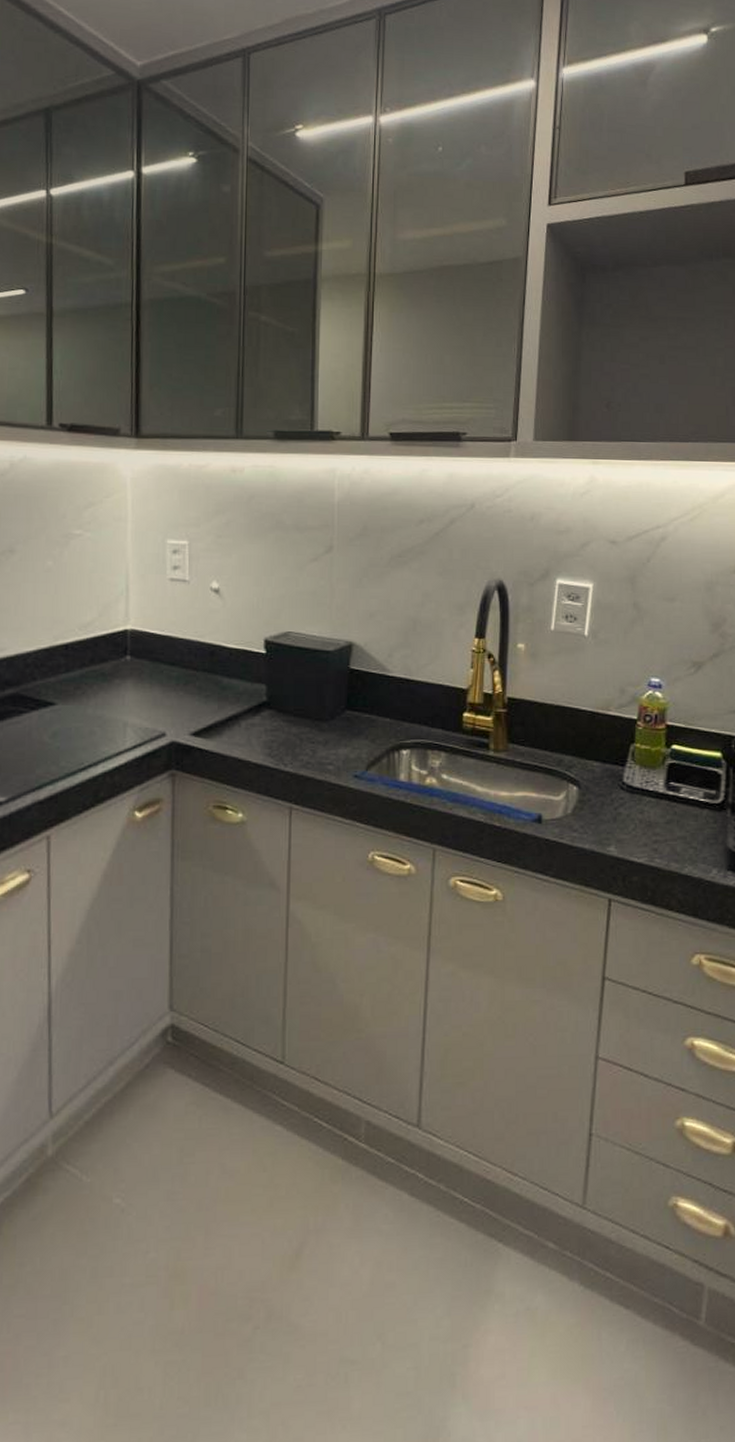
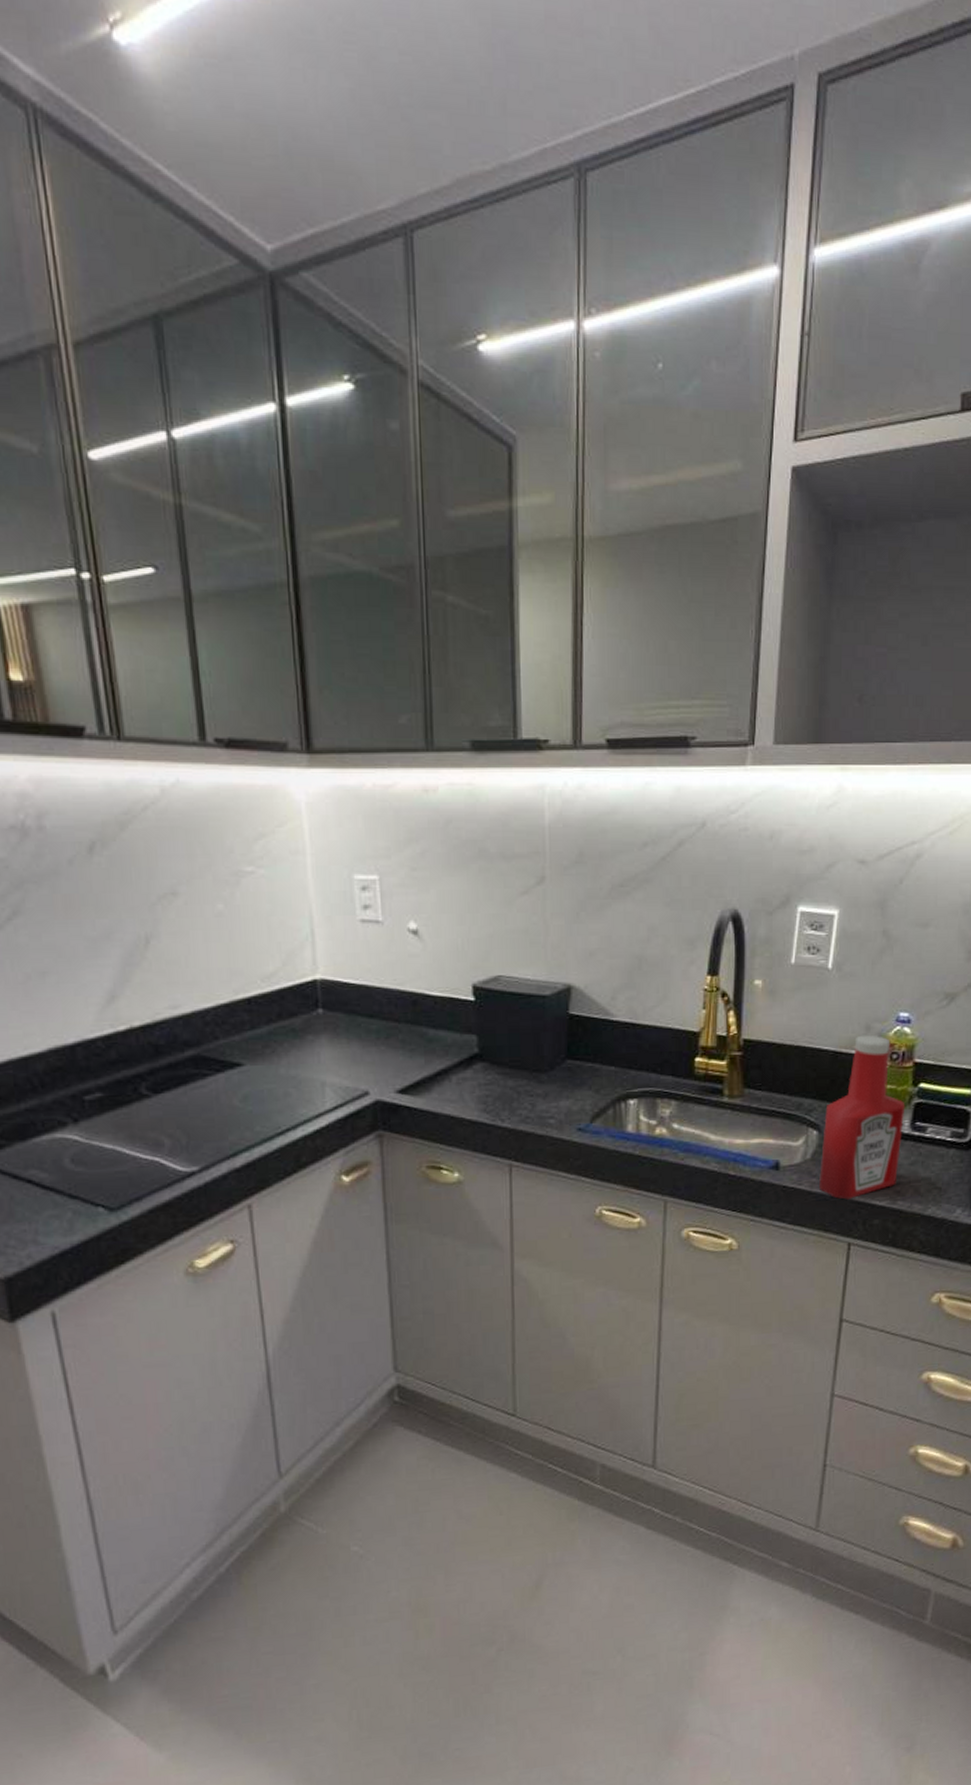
ketchup bottle: none [580,697,660,855] -> present [819,1034,906,1200]

